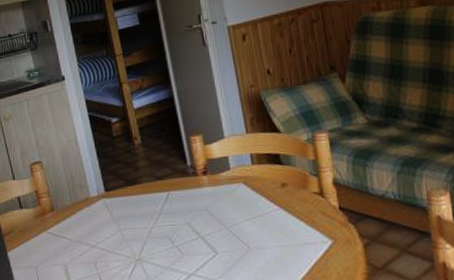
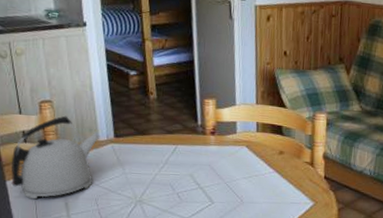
kettle: none [10,175,91,269] -> present [11,115,100,200]

